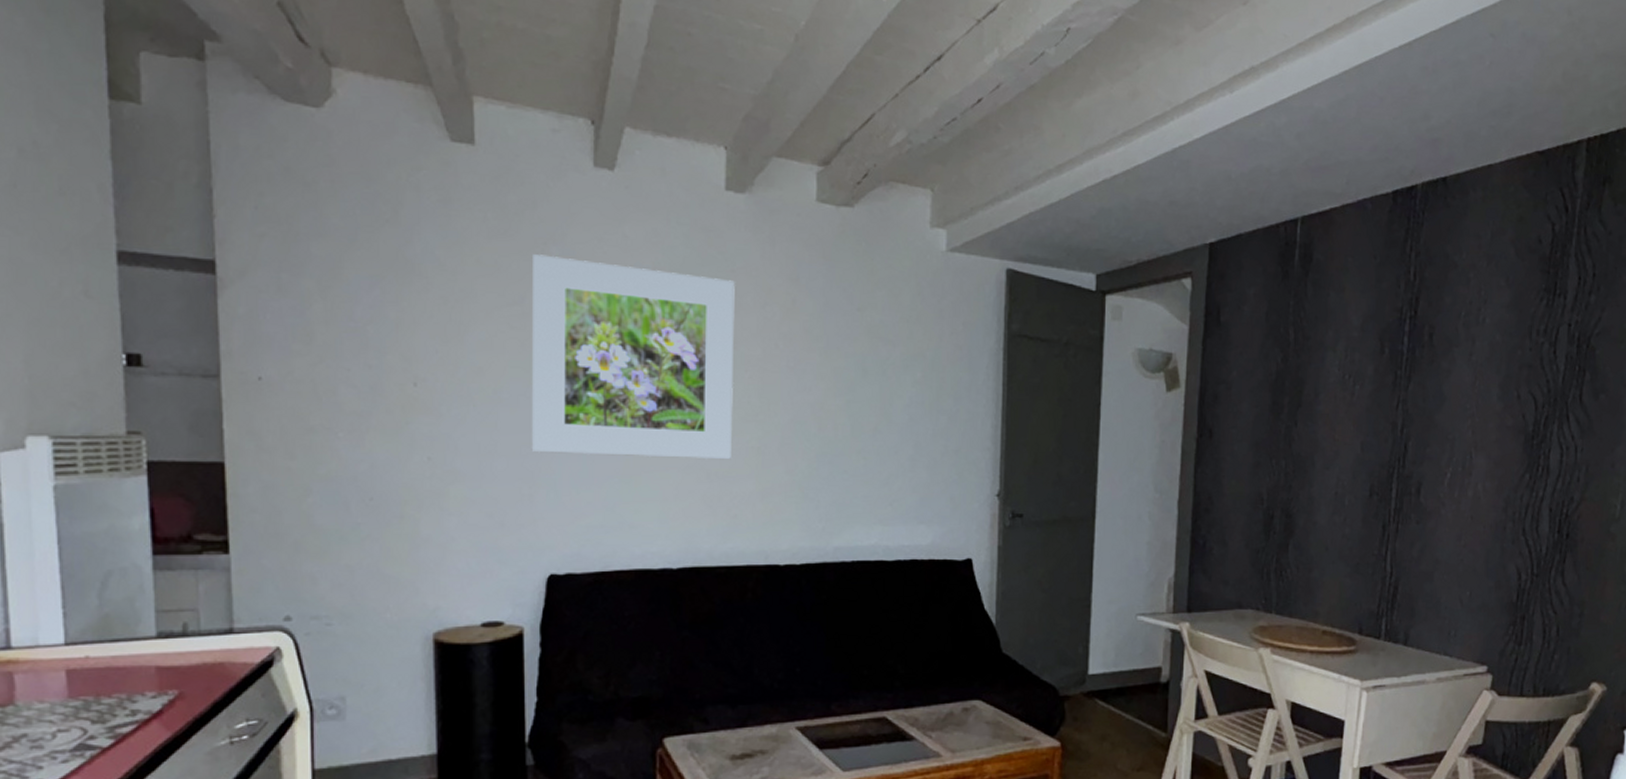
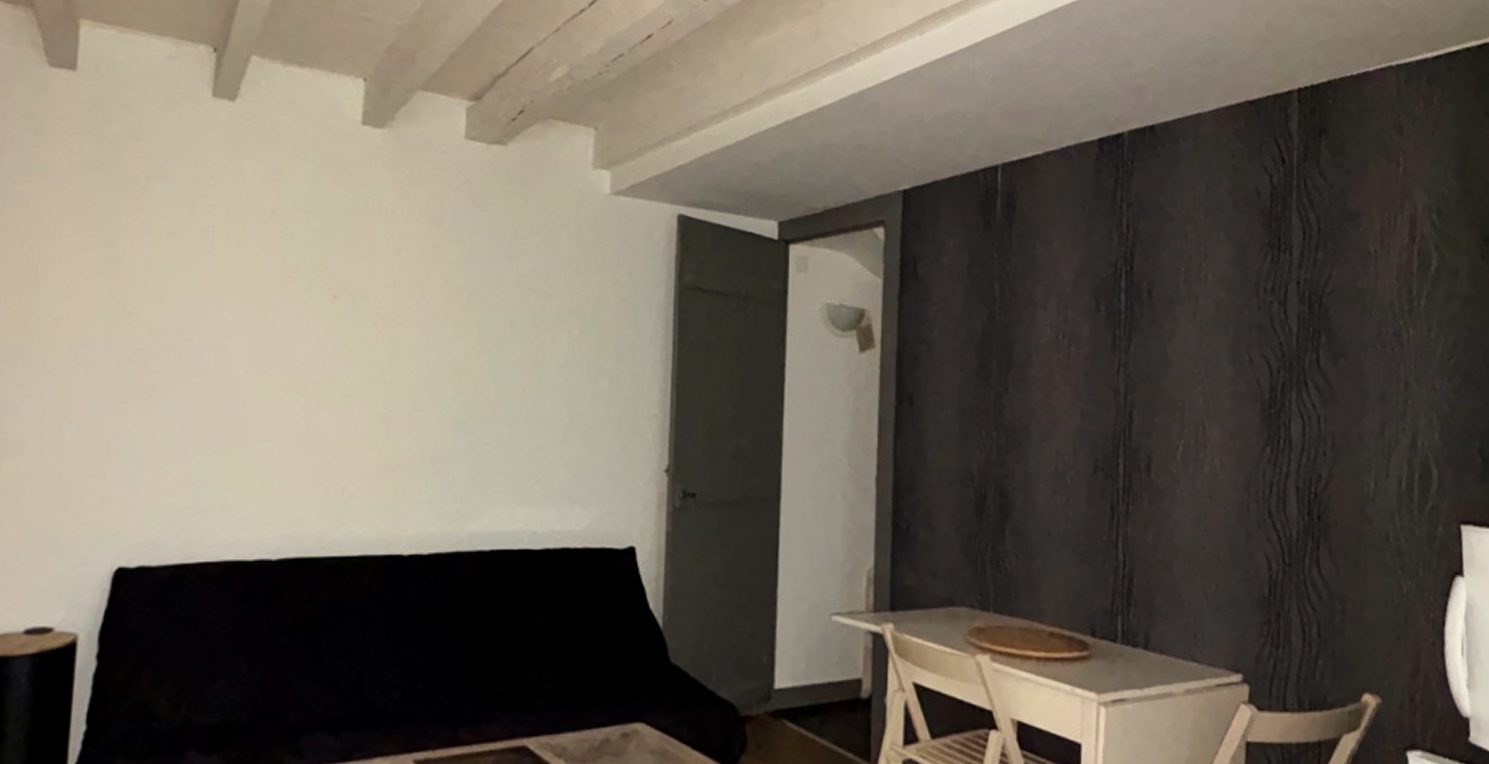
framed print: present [532,254,735,459] -> none [110,191,367,427]

